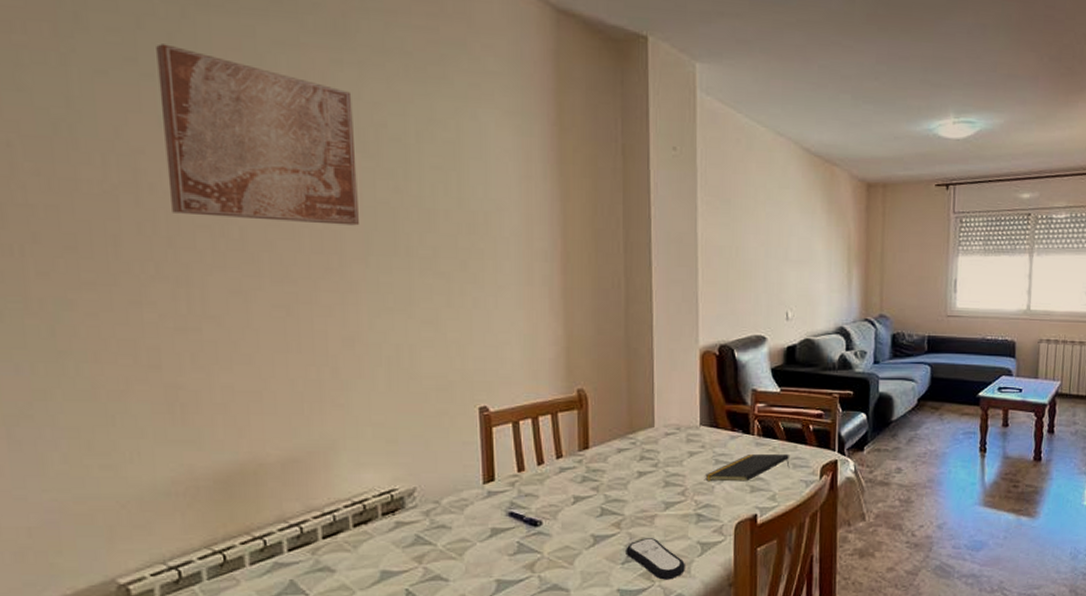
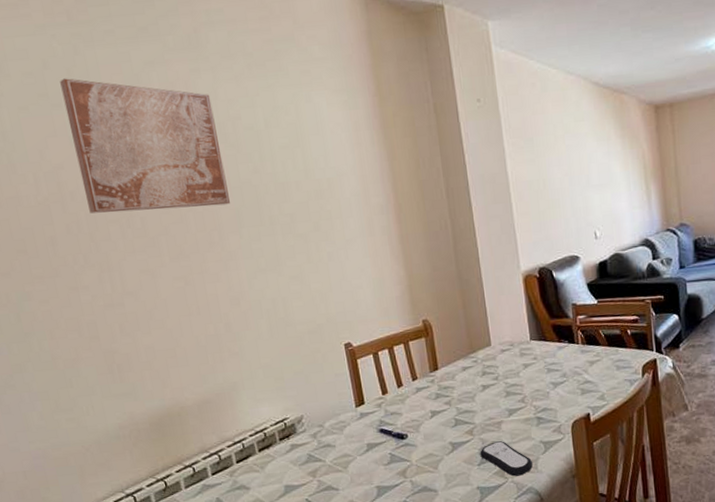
notepad: present [704,454,790,482] -> none [539,358,614,388]

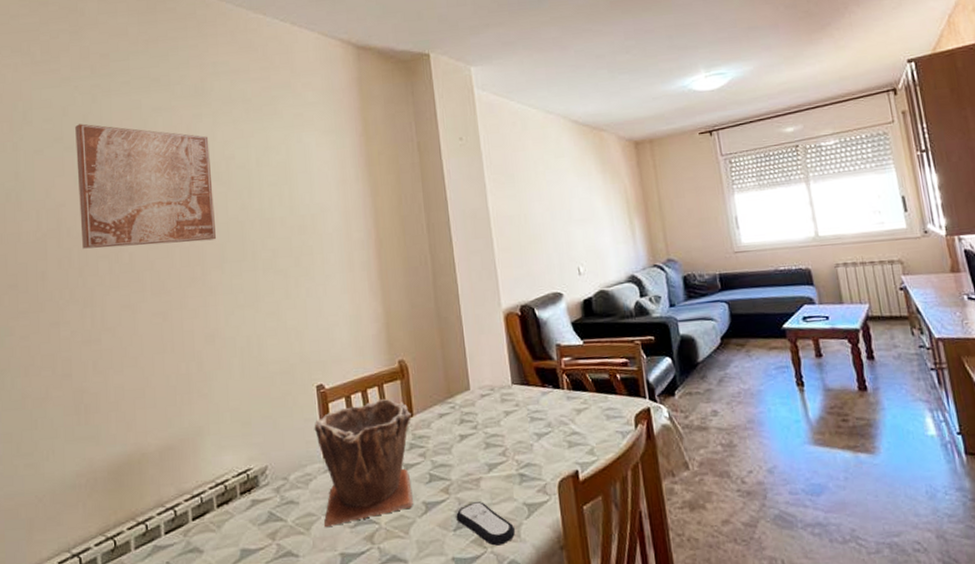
plant pot: none [344,354,441,466] -> present [314,398,413,528]

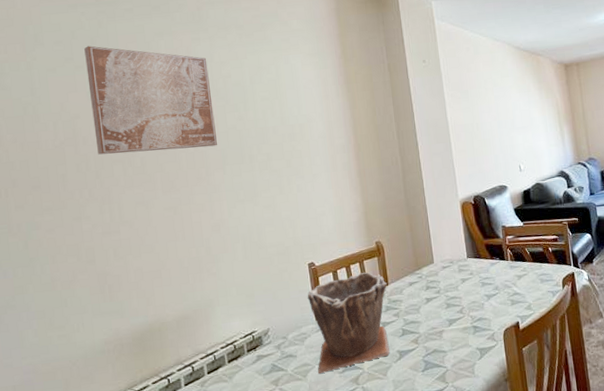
remote control: present [456,502,515,546] -> none [424,348,470,381]

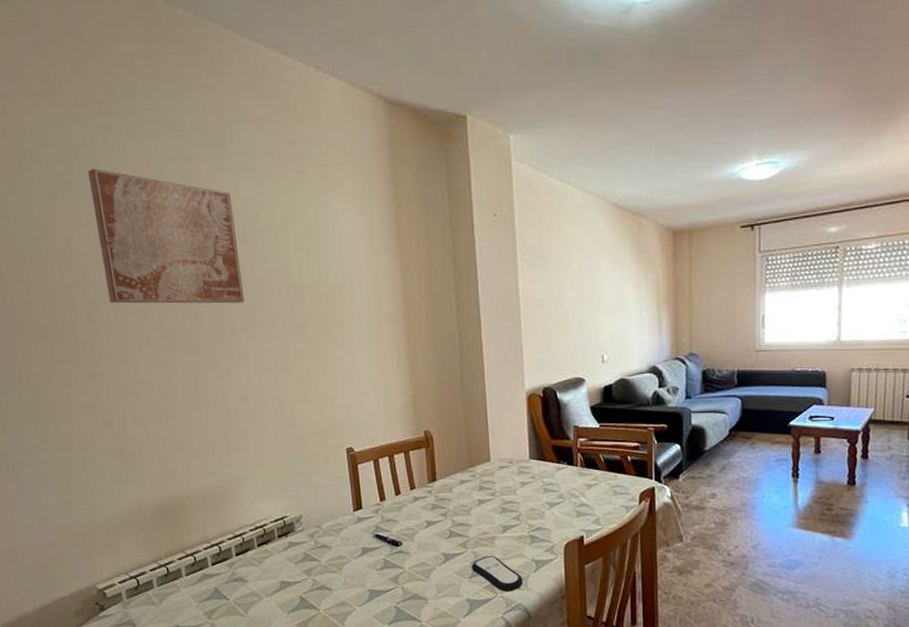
plant pot: present [307,272,390,374] -> none [344,463,435,569]
remote control: none [424,348,470,381] -> present [472,556,523,592]

